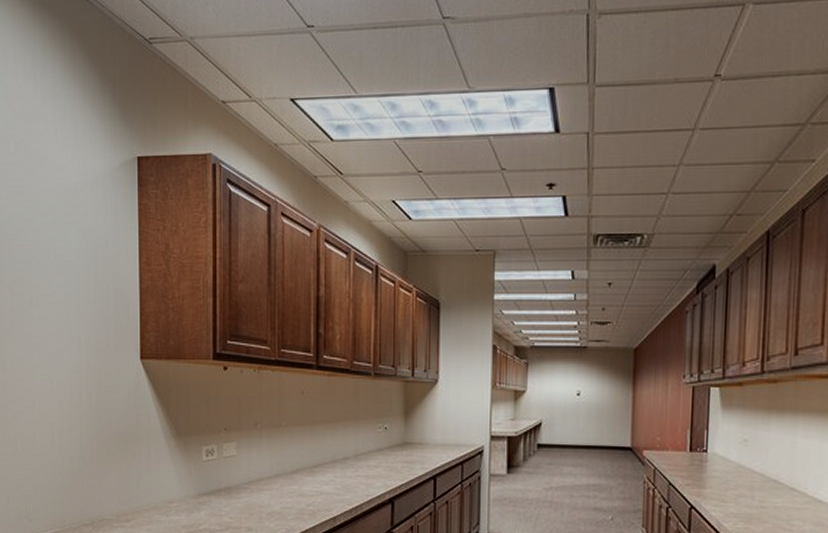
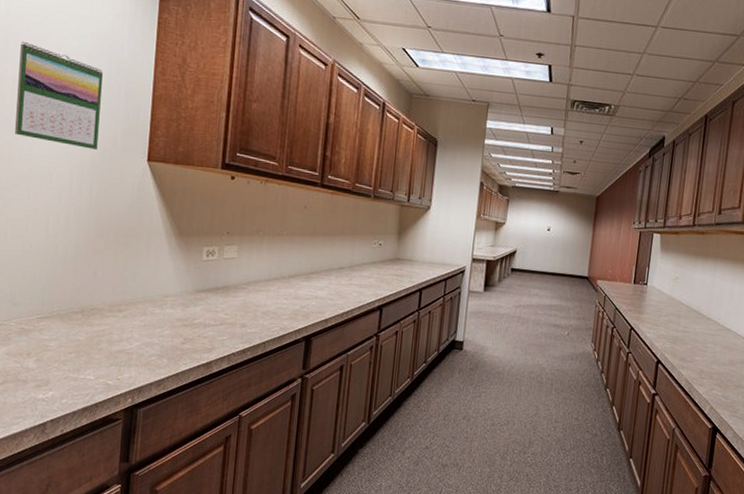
calendar: none [14,247,92,352] -> present [15,40,103,150]

